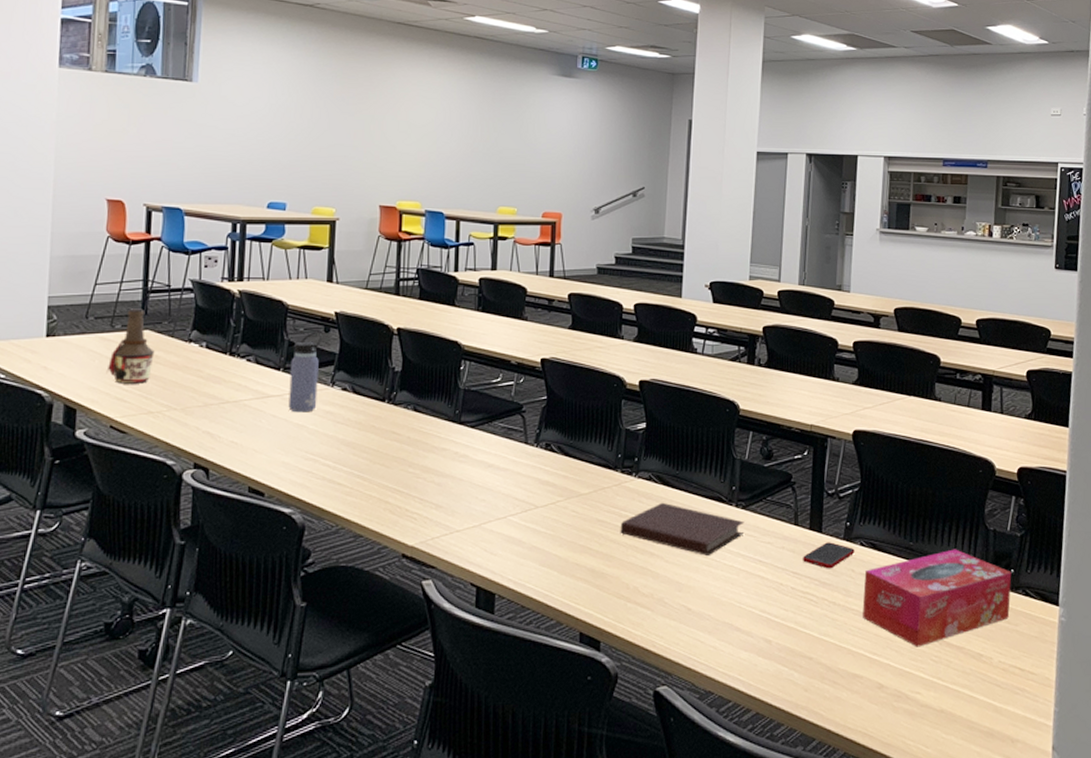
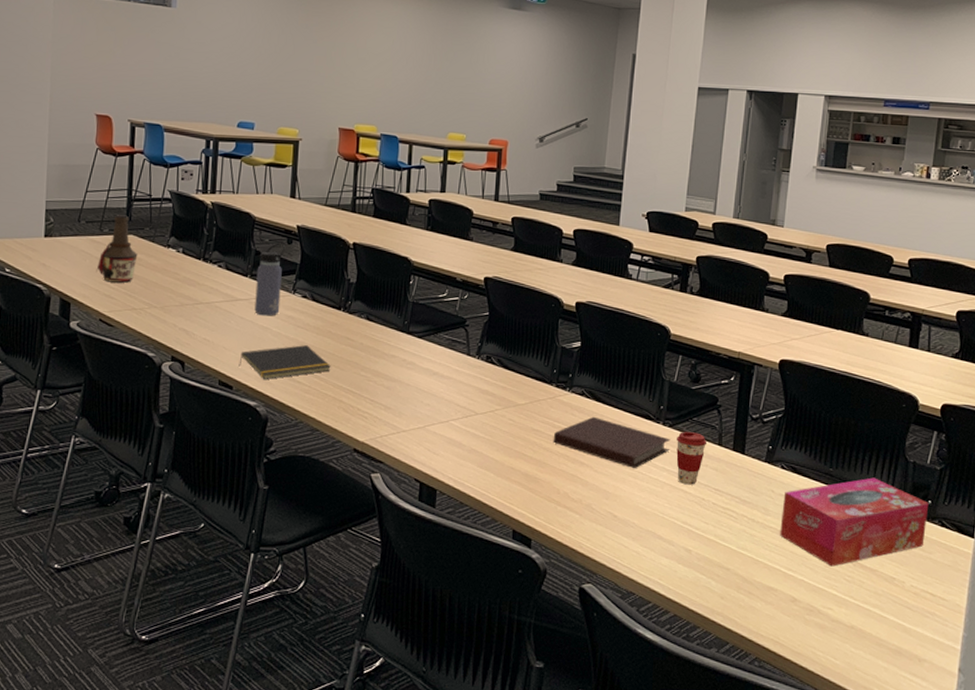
notepad: none [271,443,375,483] -> present [239,345,331,379]
coffee cup: none [751,512,783,570] -> present [676,431,708,485]
cell phone: present [803,542,855,569] -> none [725,463,776,488]

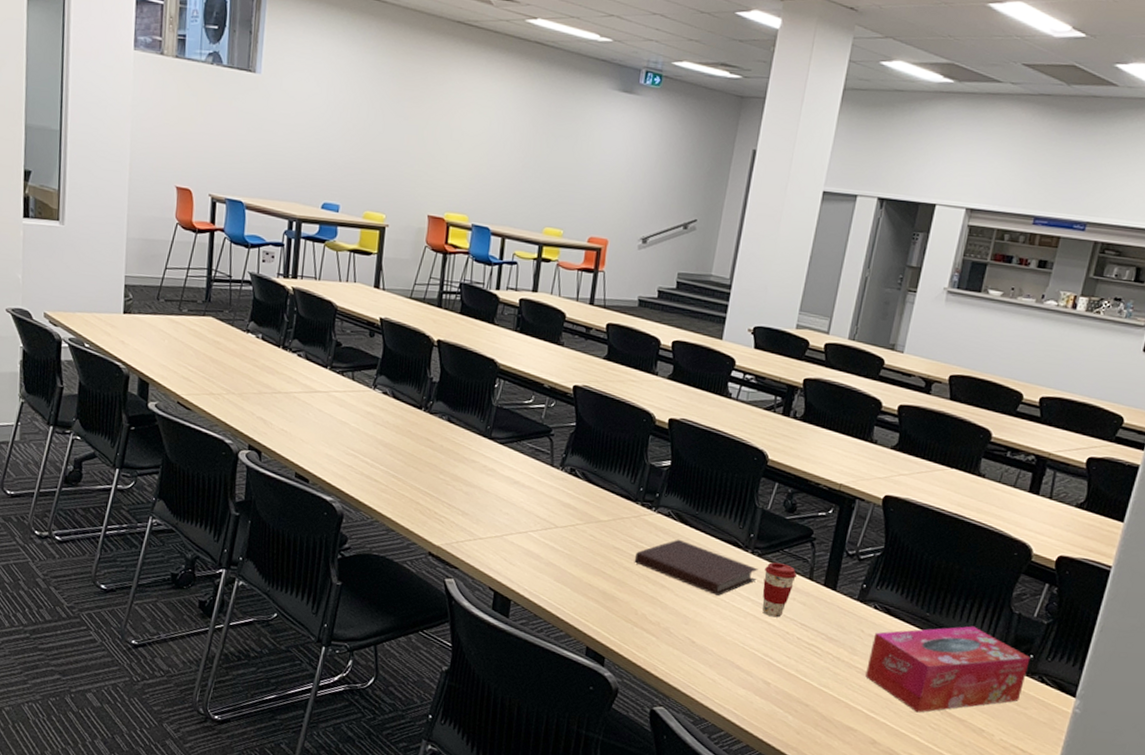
bottle: present [96,215,138,283] -> none [174,295,217,366]
notepad: present [239,345,331,379] -> none [316,442,409,476]
water bottle: present [254,243,286,316] -> none [333,335,368,411]

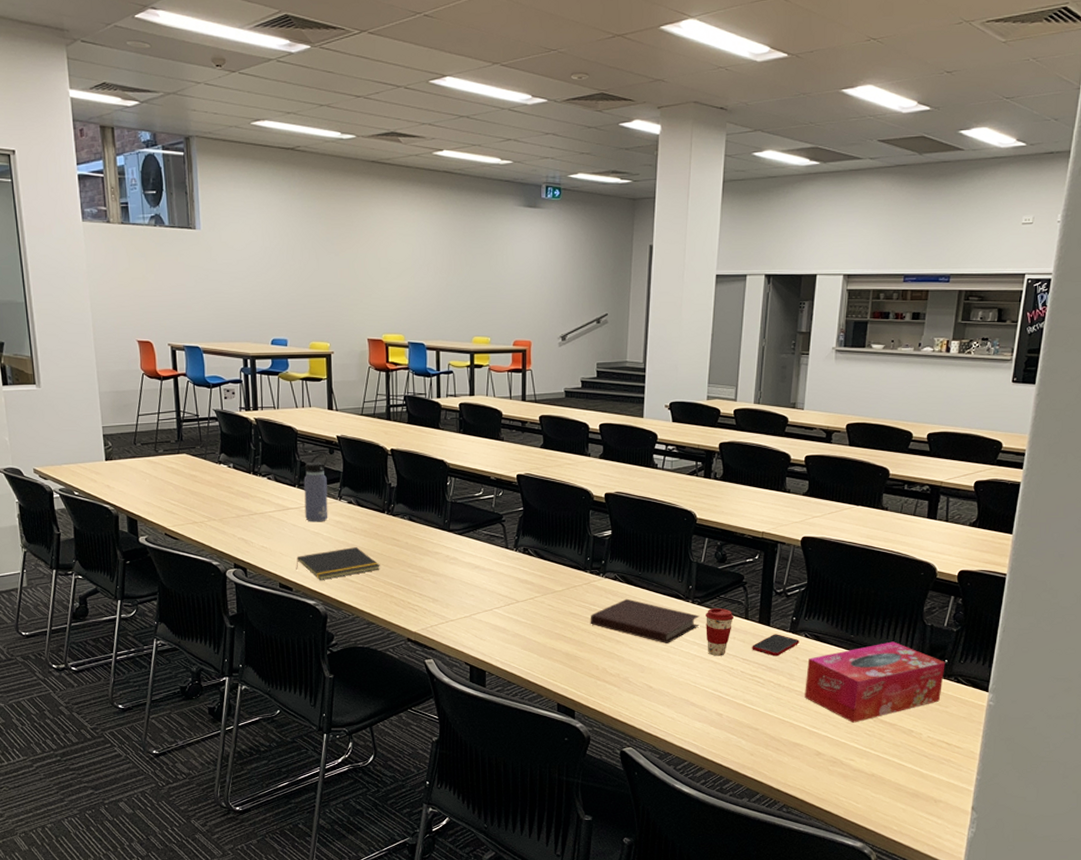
notepad: none [316,442,409,476] -> present [296,547,380,580]
water bottle: none [333,335,368,411] -> present [303,453,328,522]
cell phone: none [812,600,868,626] -> present [752,634,800,657]

